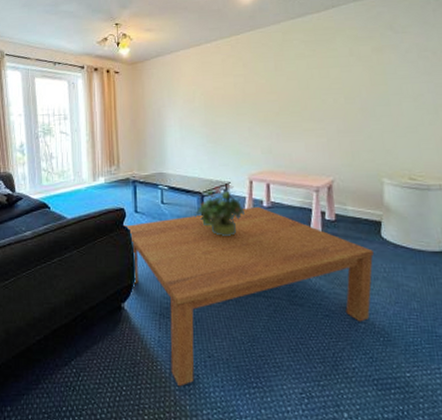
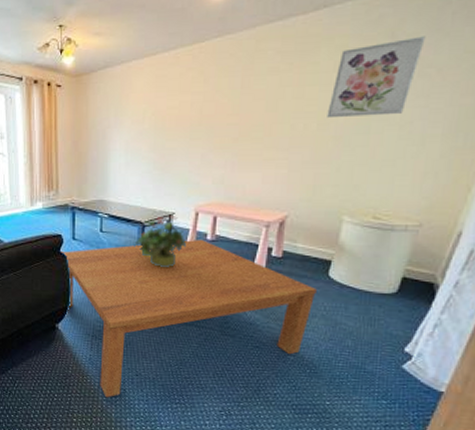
wall art: none [351,28,418,94] -> present [327,36,426,119]

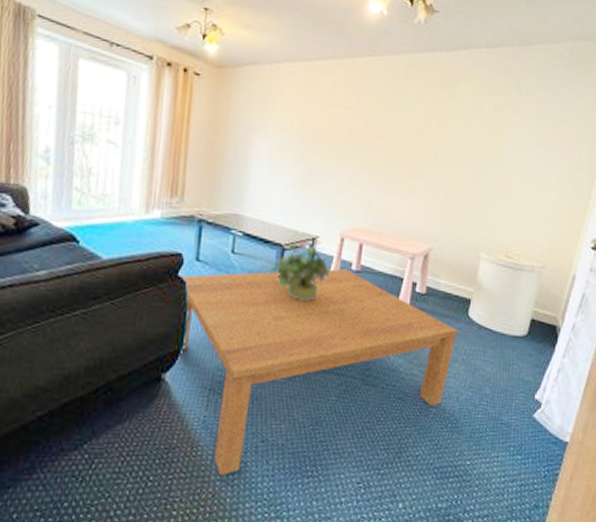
wall art: present [327,36,426,119] -> none [466,90,542,158]

